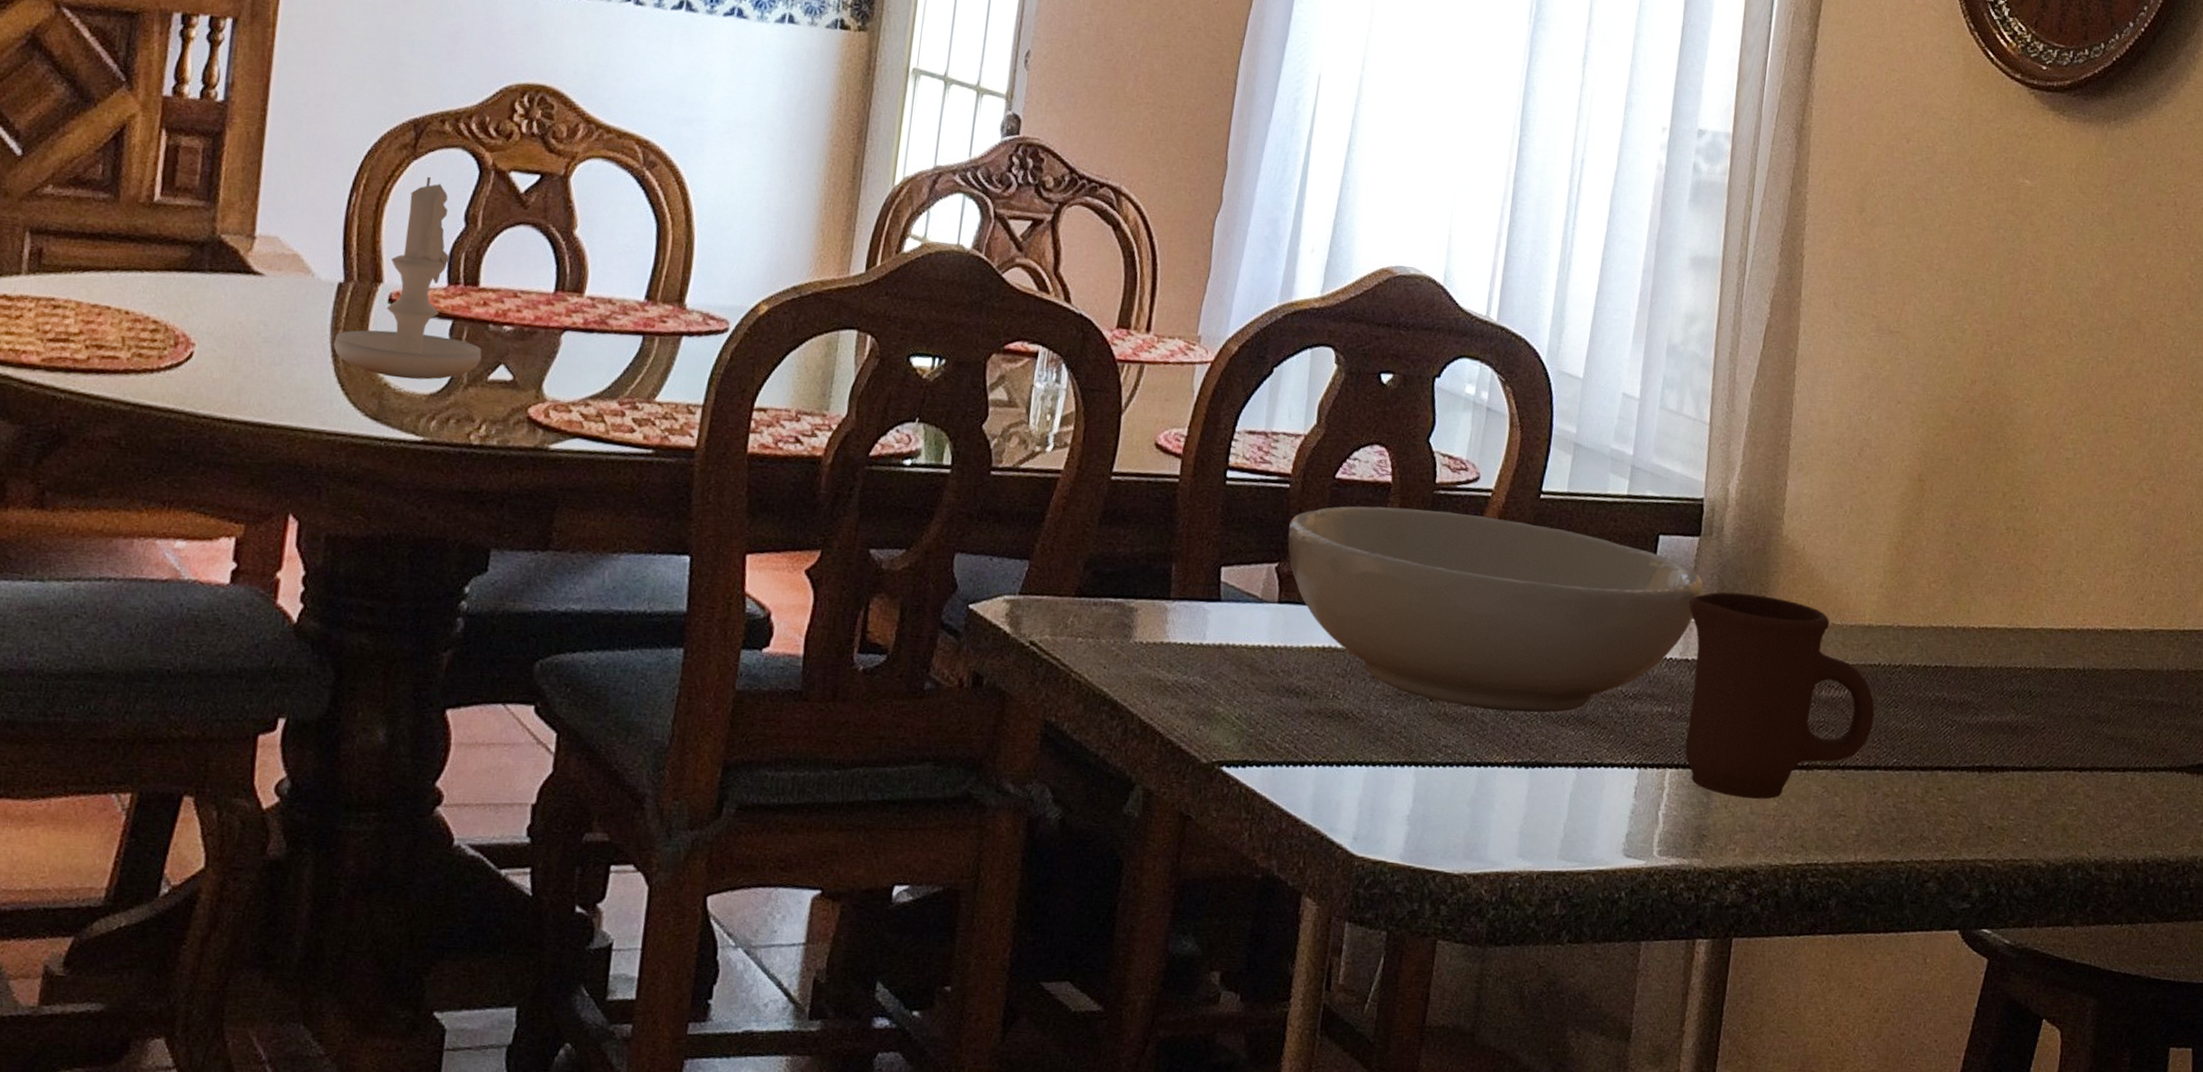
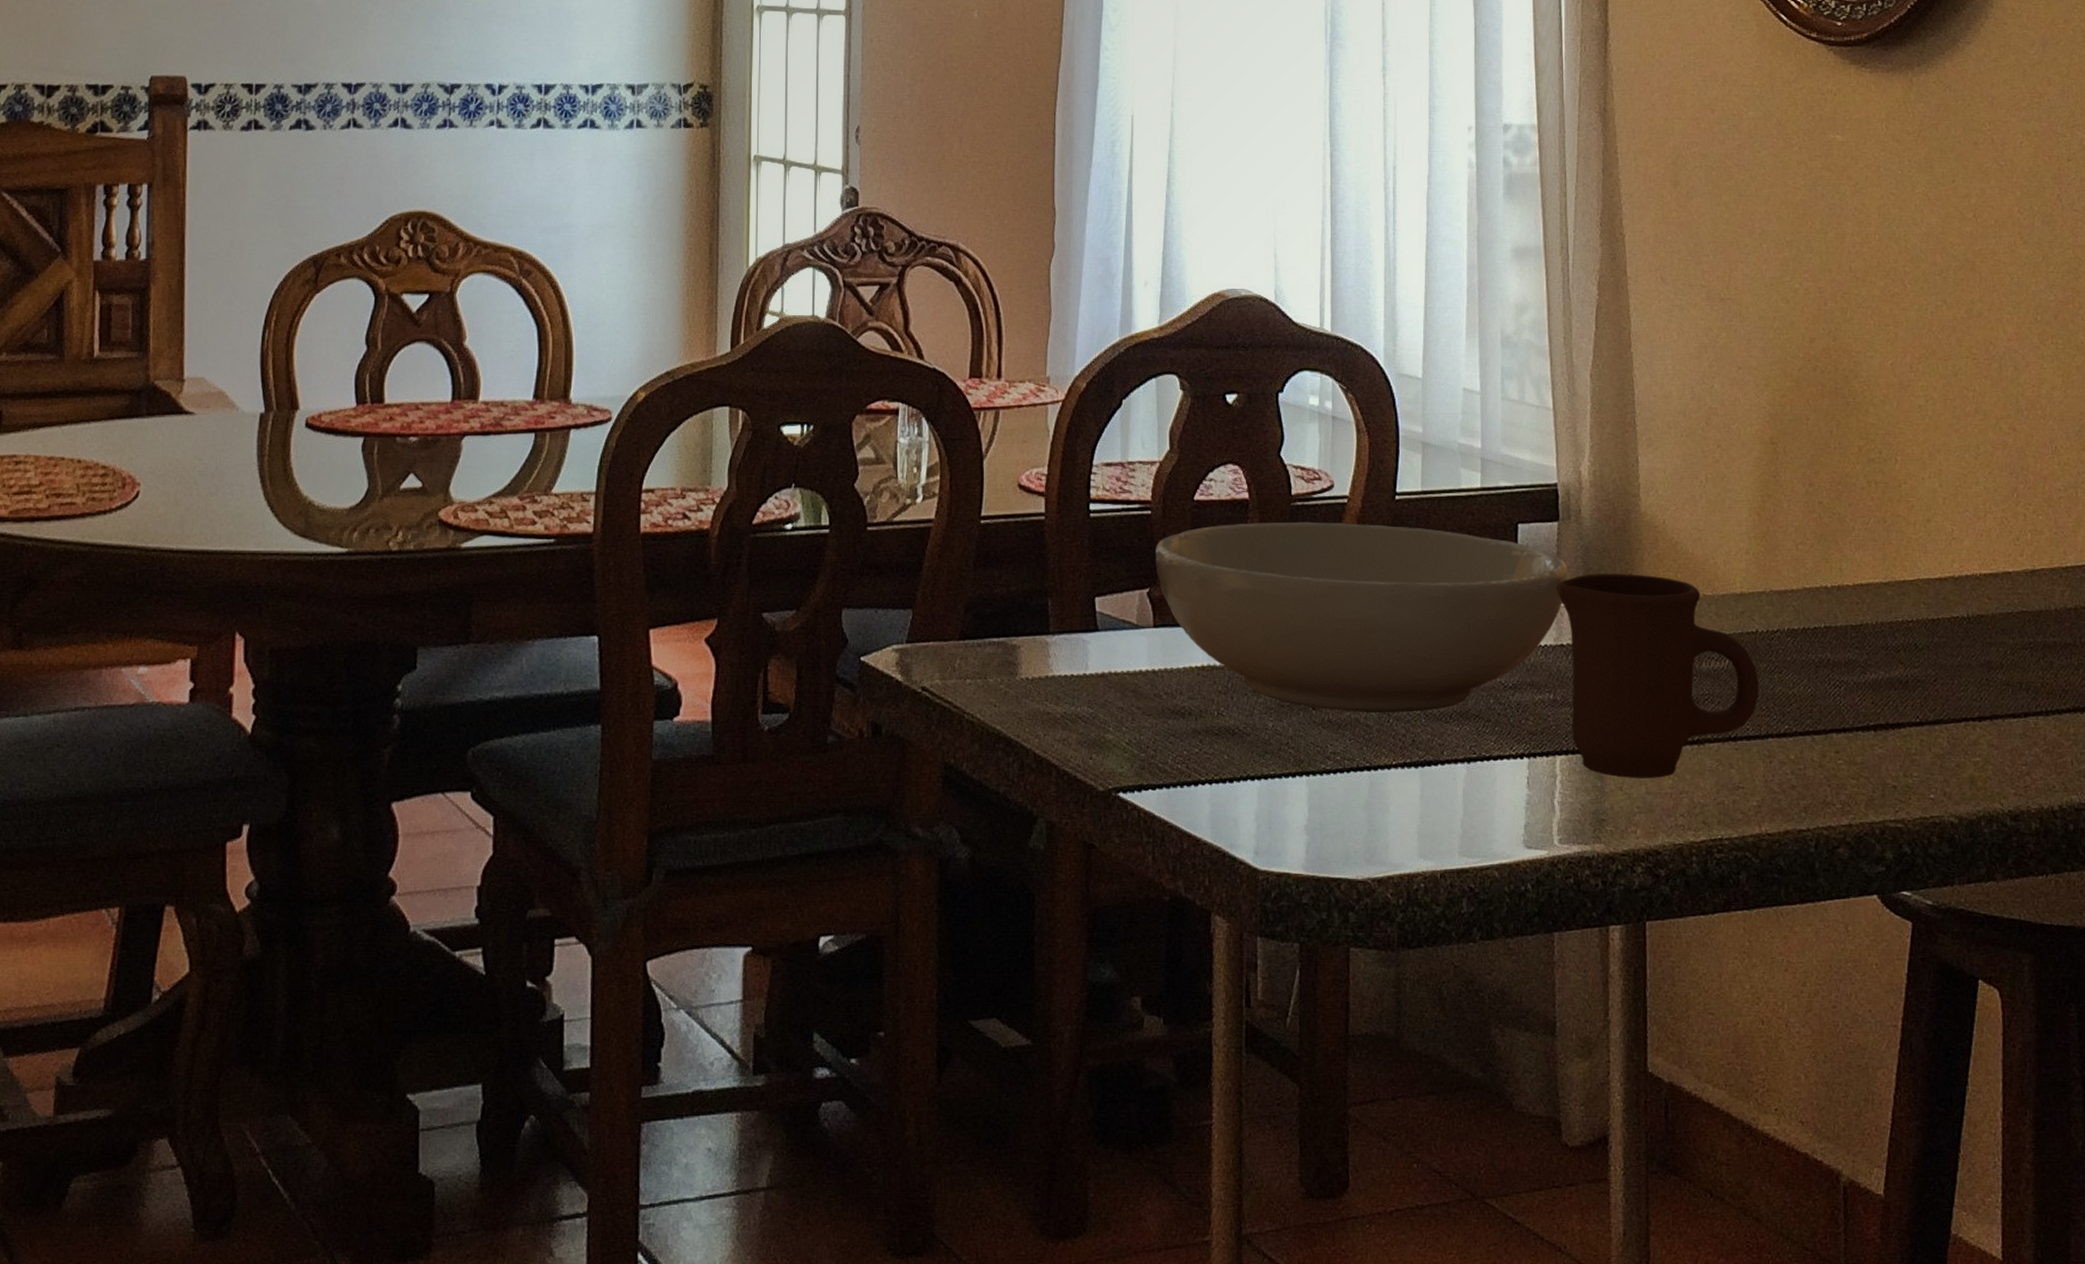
candle: present [333,176,482,380] -> none [261,307,393,496]

